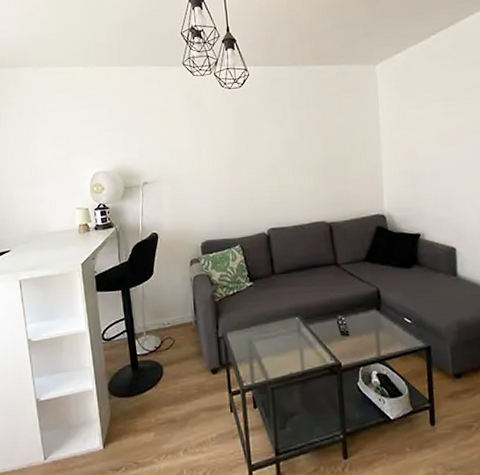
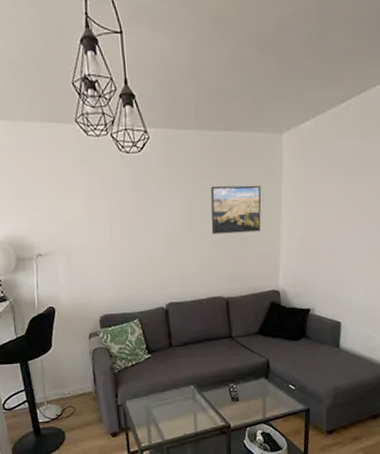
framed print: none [308,112,361,160] -> present [211,185,262,235]

